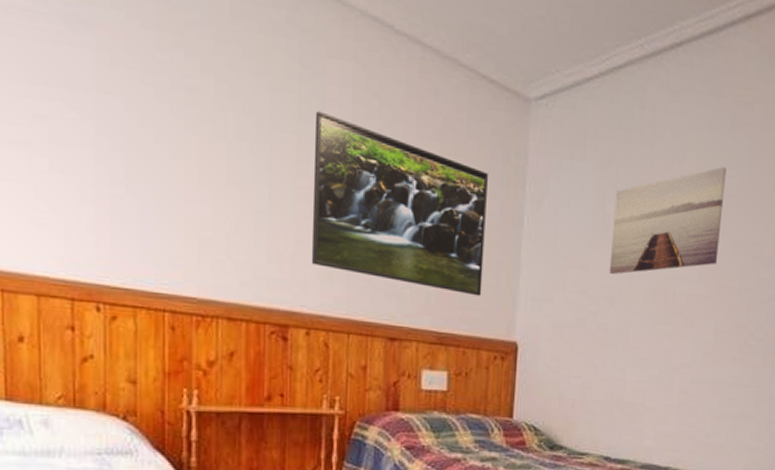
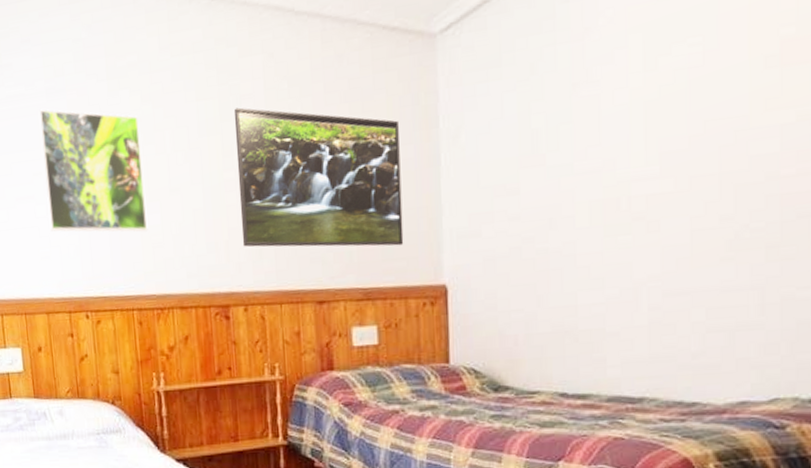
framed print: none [50,36,195,222] -> present [38,109,148,232]
wall art: present [609,166,726,275] -> none [543,36,686,194]

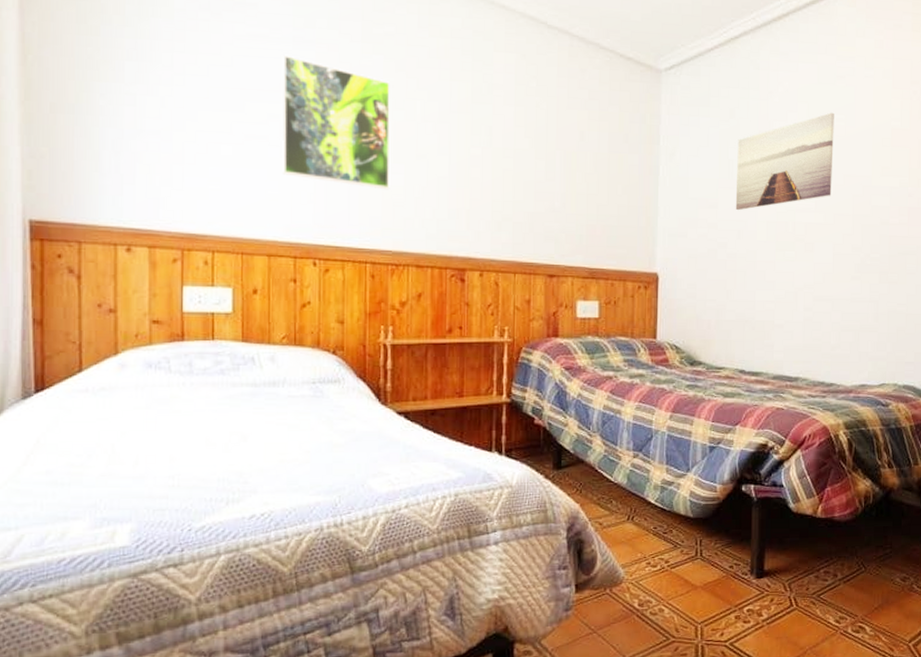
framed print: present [233,107,404,247] -> none [483,94,628,236]
wall art: none [543,36,686,194] -> present [735,112,834,211]

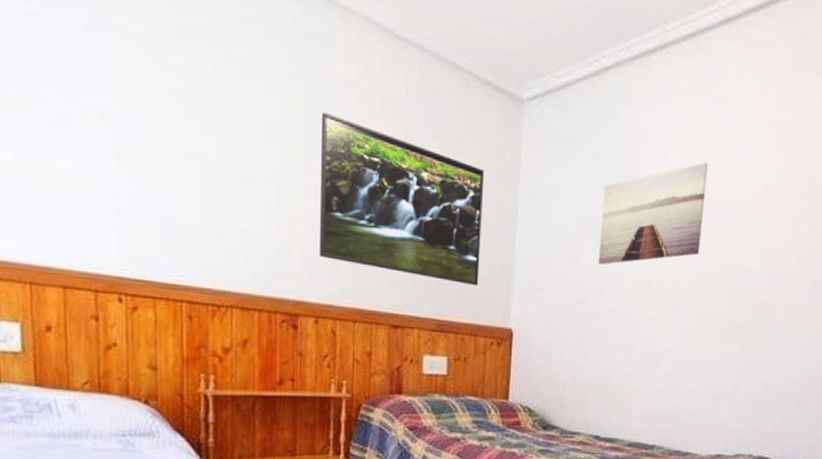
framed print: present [281,54,391,190] -> none [71,43,209,218]
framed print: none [483,94,628,236] -> present [318,112,484,286]

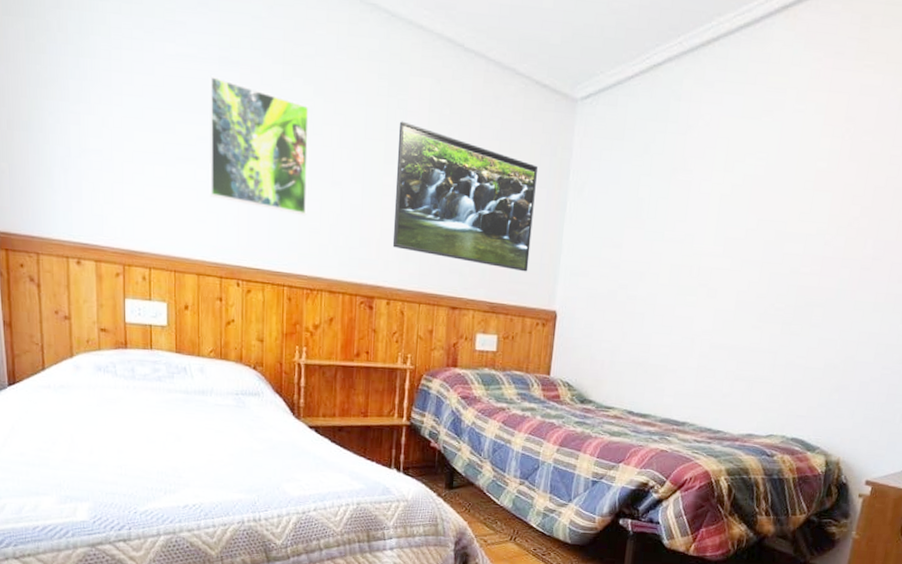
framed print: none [71,43,209,218] -> present [208,75,309,216]
wall art: present [598,162,708,265] -> none [640,150,756,252]

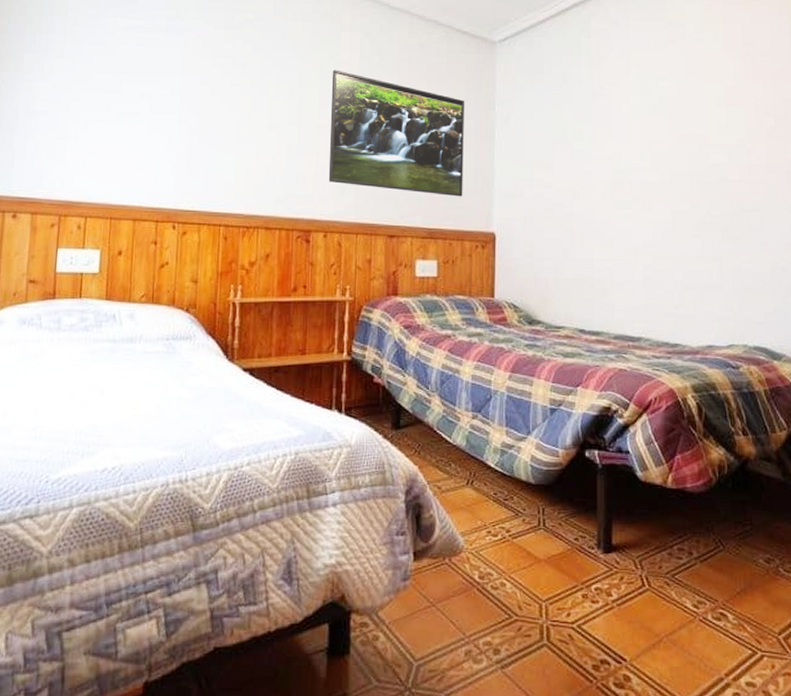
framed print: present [208,75,309,216] -> none [150,42,248,159]

